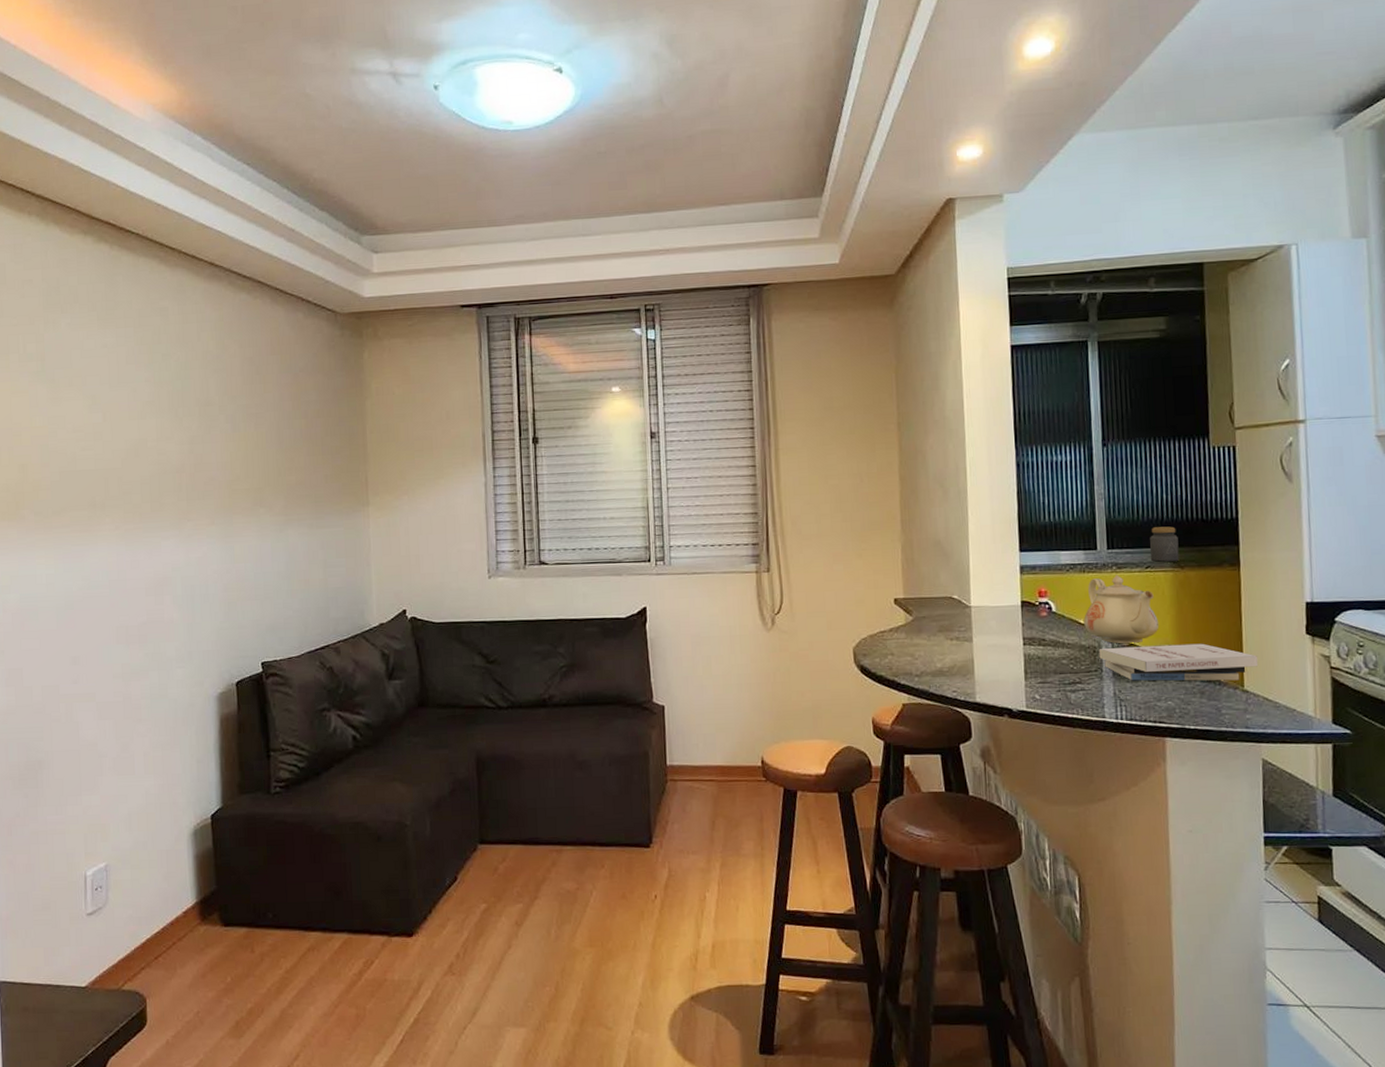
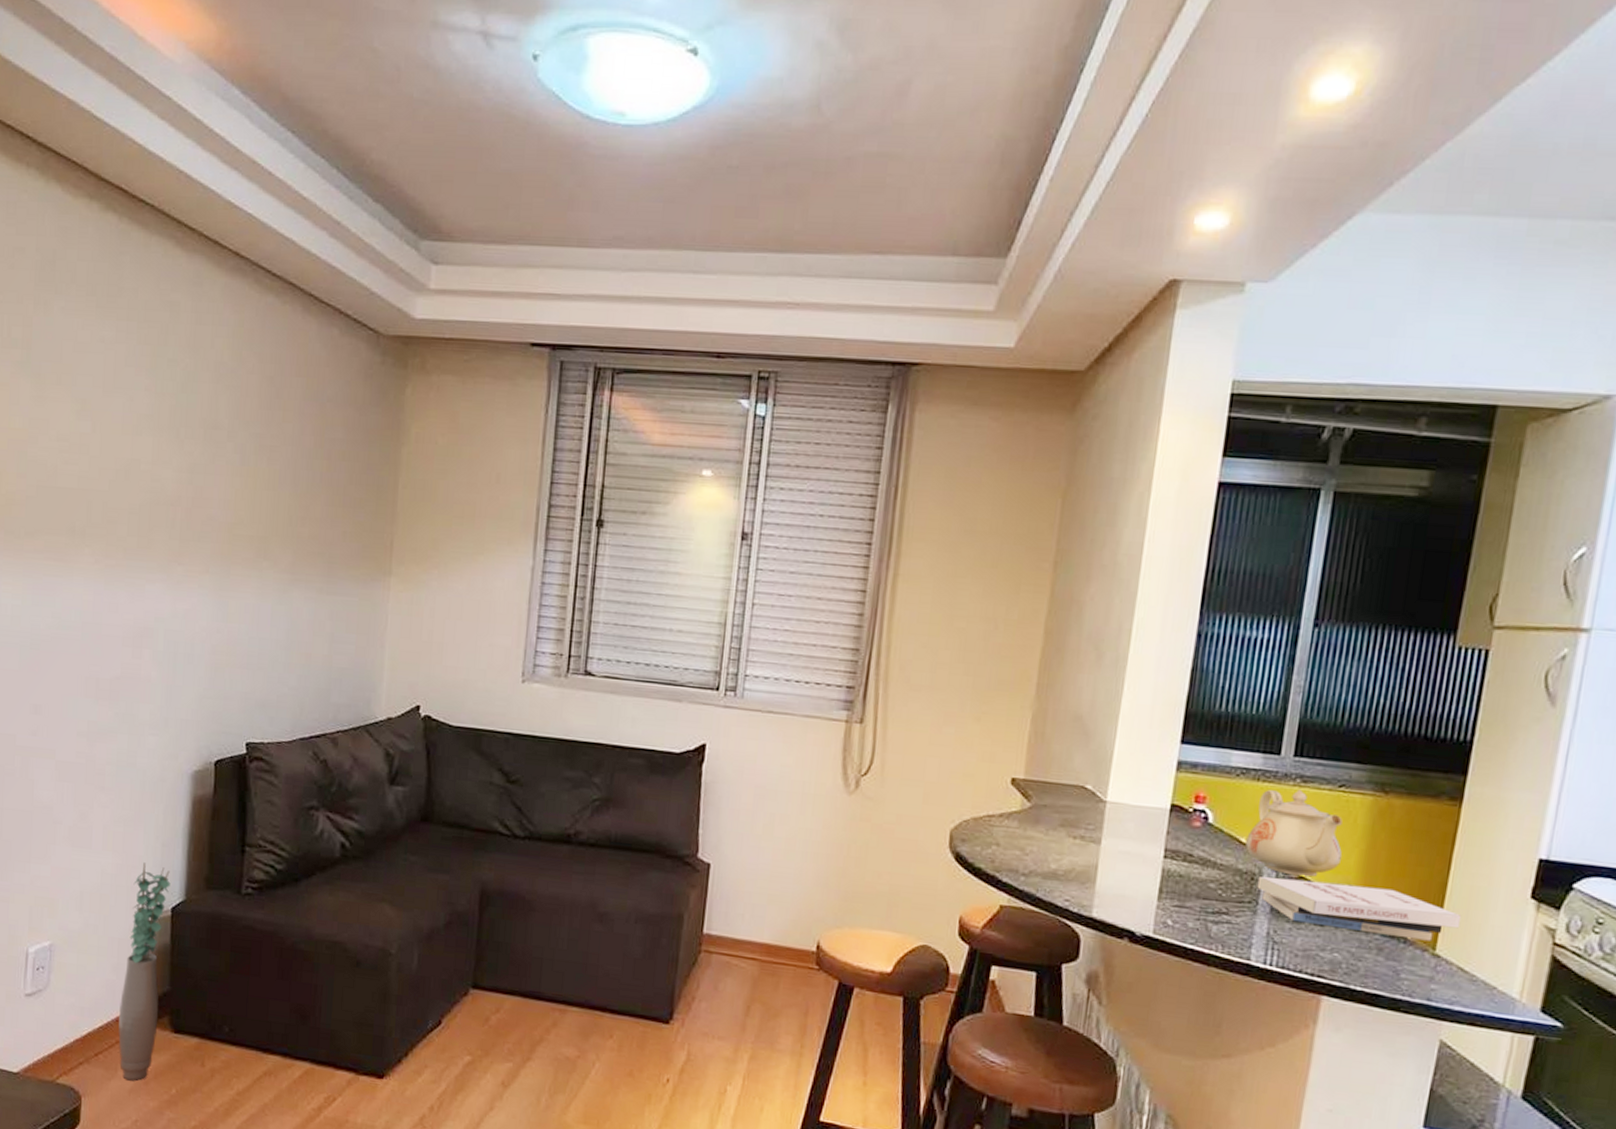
vase: none [173,779,209,977] -> present [118,862,171,1081]
jar: present [1150,526,1179,563] -> none [1347,737,1389,785]

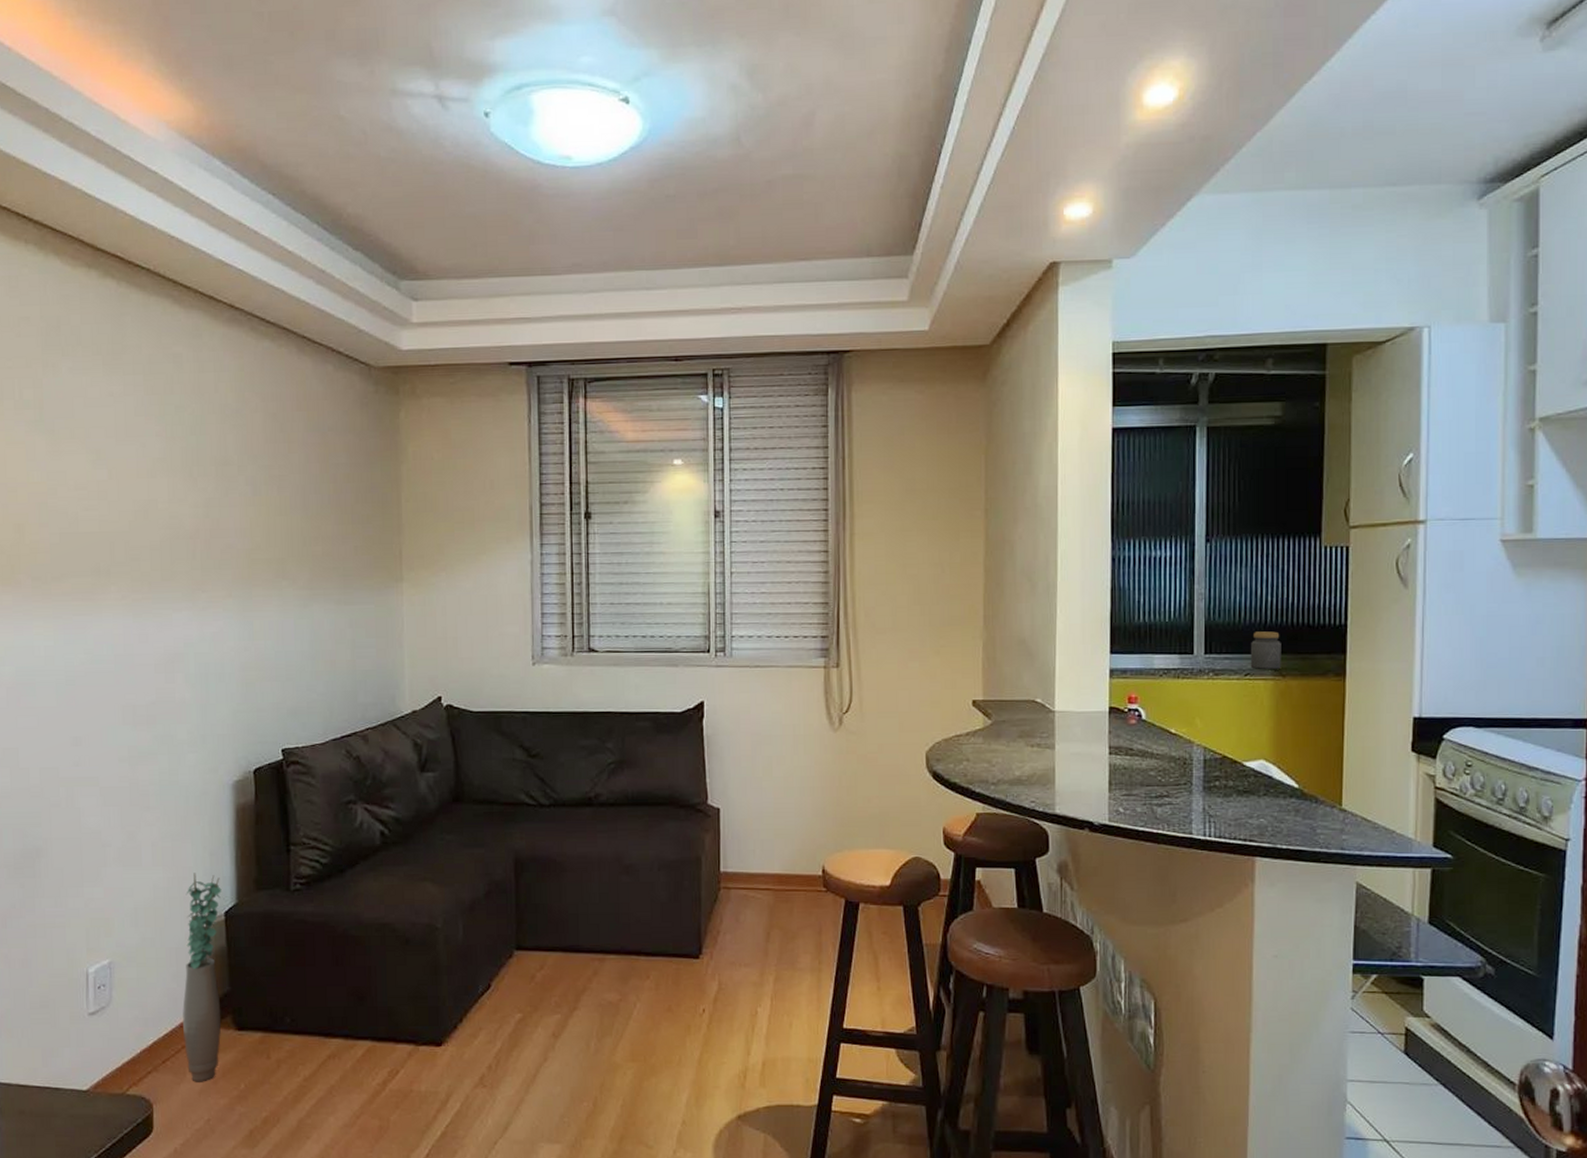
teapot: present [1245,790,1343,878] -> none [1175,682,1256,756]
books: present [1257,875,1462,941] -> none [1189,758,1359,799]
jar: none [1347,737,1389,785] -> present [1250,631,1281,670]

